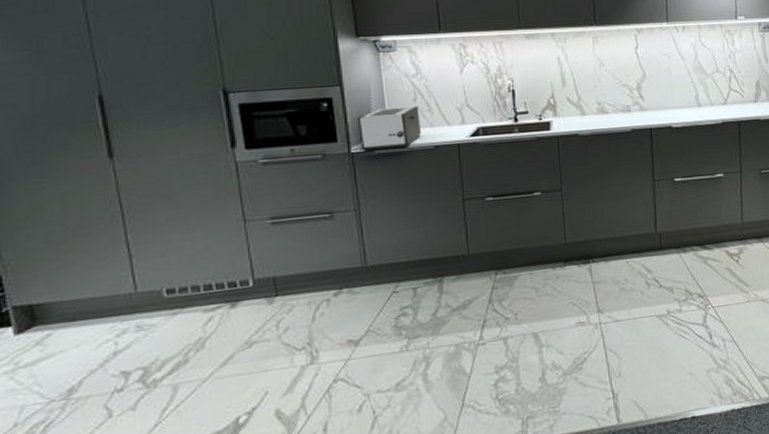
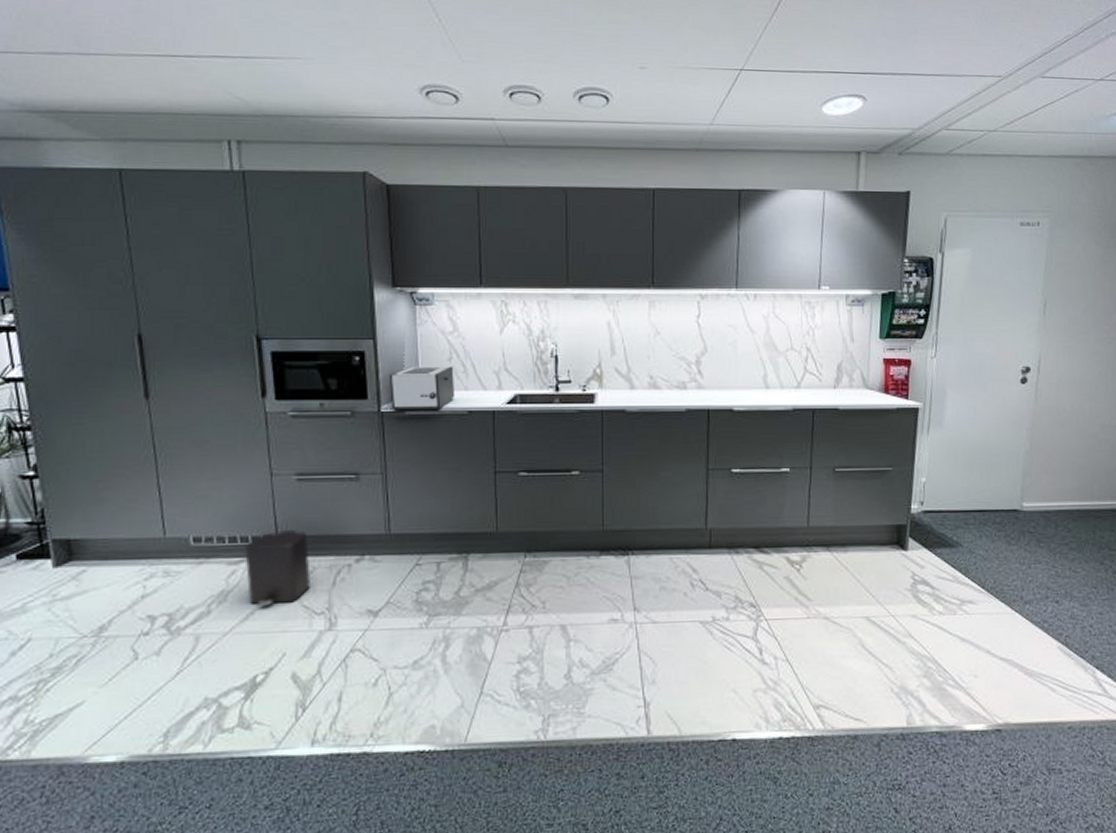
pedal bin: none [221,271,290,348] -> present [245,529,310,605]

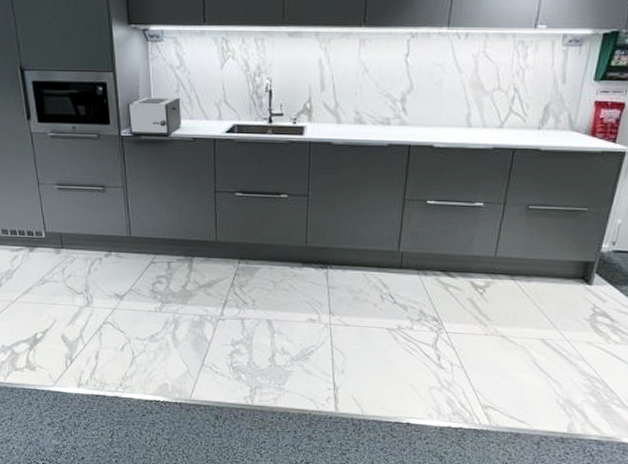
pedal bin: present [245,529,310,605] -> none [22,227,72,284]

